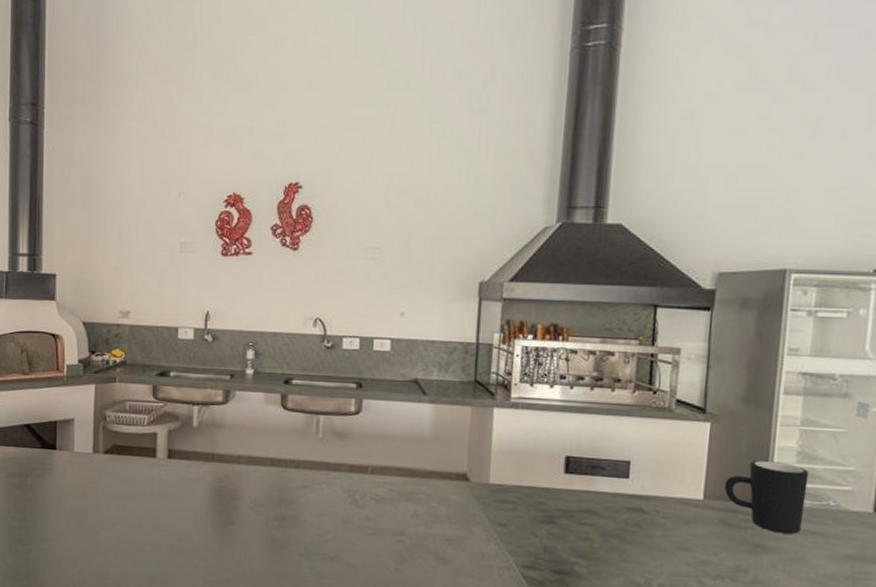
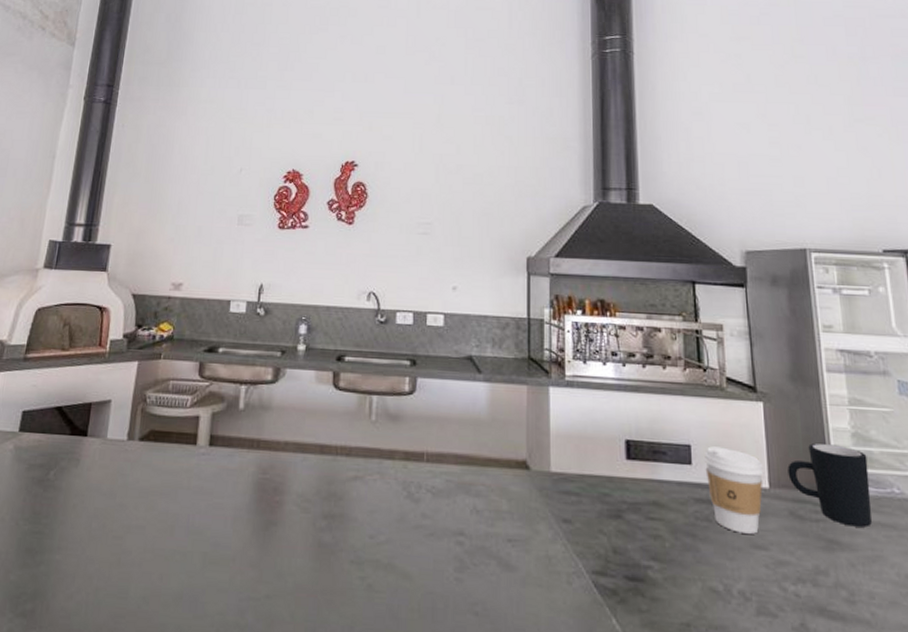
coffee cup: none [642,462,701,538] -> present [704,446,764,534]

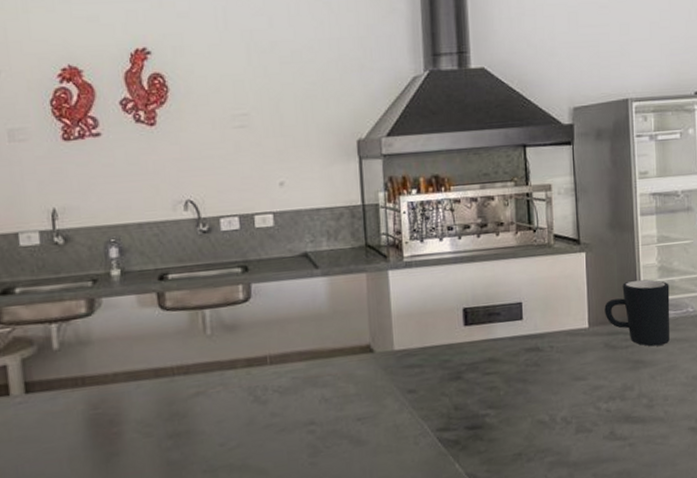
coffee cup: present [704,446,764,534] -> none [534,299,585,371]

